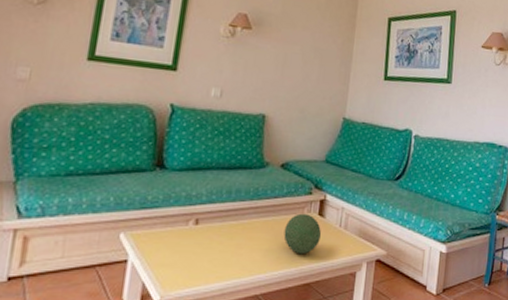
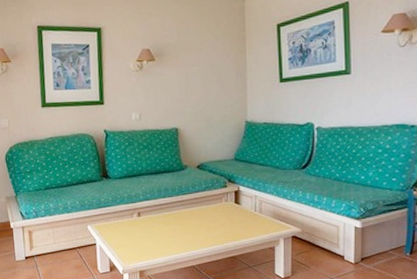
decorative orb: present [283,213,322,255] -> none [208,202,240,235]

